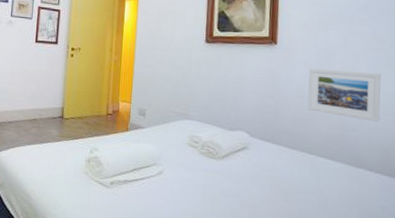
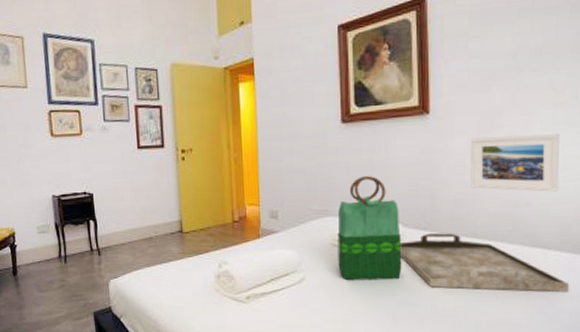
tote bag: none [192,89,248,183] -> present [337,176,402,281]
serving tray: none [245,145,388,212] -> present [399,233,570,293]

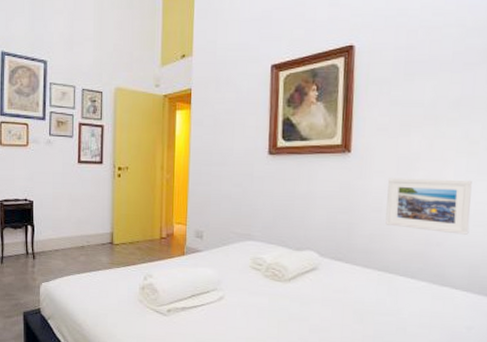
tote bag: present [337,176,402,281] -> none [256,206,317,306]
serving tray: present [399,233,570,293] -> none [314,264,475,332]

